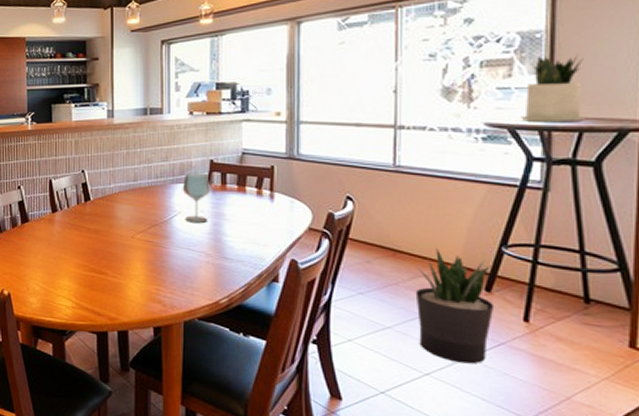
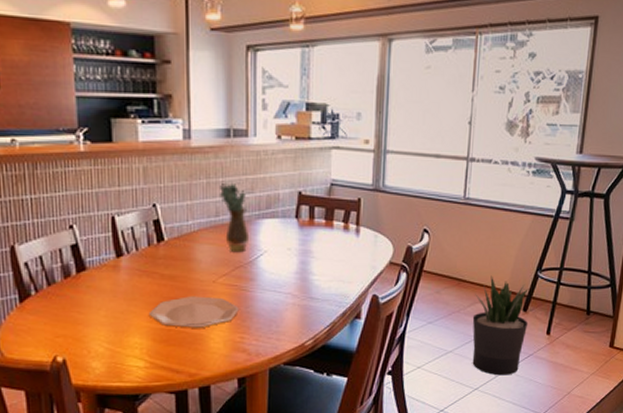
plate: none [76,248,155,277] -> present [148,296,239,328]
vase: none [138,151,165,212] -> present [220,180,250,251]
wine glass: present [182,173,211,224] -> none [268,206,299,263]
planter: present [520,54,587,123] -> none [561,95,608,159]

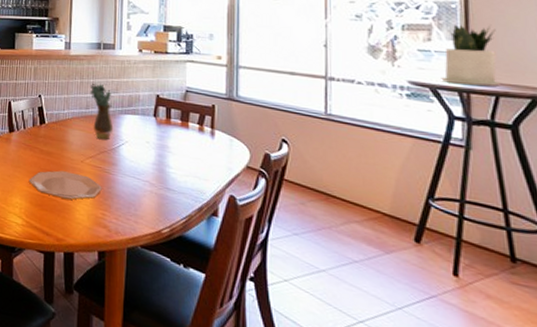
planter: present [472,275,529,376] -> none [348,195,425,315]
planter: none [561,95,608,159] -> present [441,24,502,87]

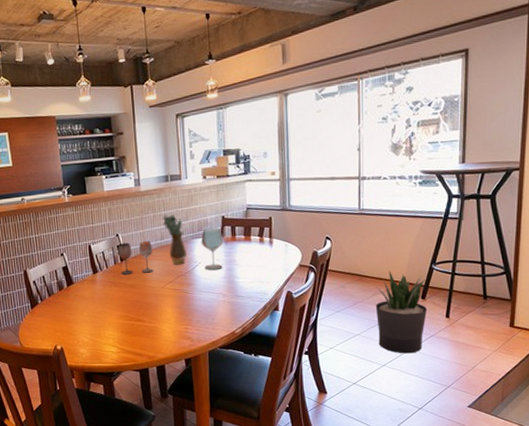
plate: present [28,170,102,200] -> none [117,298,183,323]
wineglass: none [38,105,76,143] -> present [118,241,154,275]
wine glass: none [130,105,157,154] -> present [201,228,224,271]
planter: none [348,195,425,315] -> present [375,270,428,354]
planter: present [441,24,502,87] -> none [444,113,487,168]

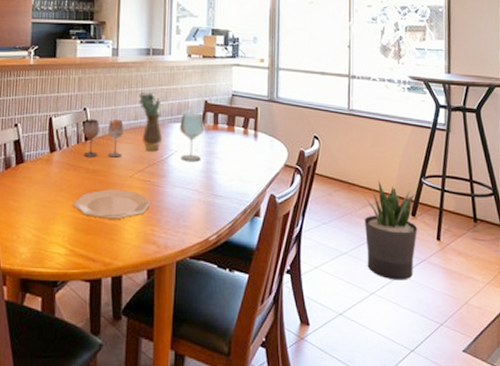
plate: none [117,298,183,323] -> present [72,189,151,219]

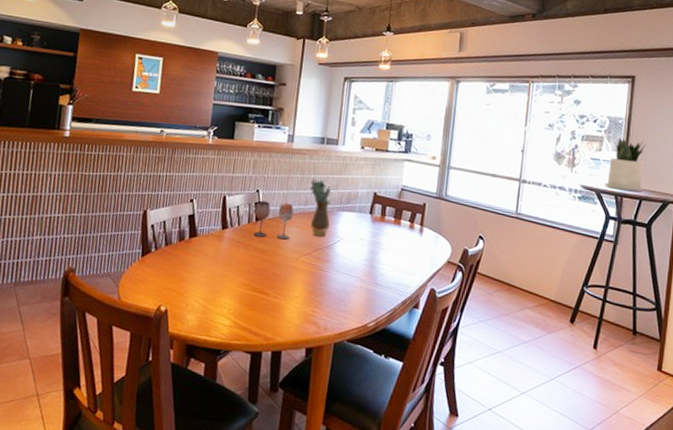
plate: present [72,189,151,219] -> none [239,268,315,298]
wine glass: present [179,113,205,162] -> none [346,202,372,251]
planter: present [364,180,418,280] -> none [520,285,575,384]
planter: none [431,25,471,79] -> present [604,137,647,192]

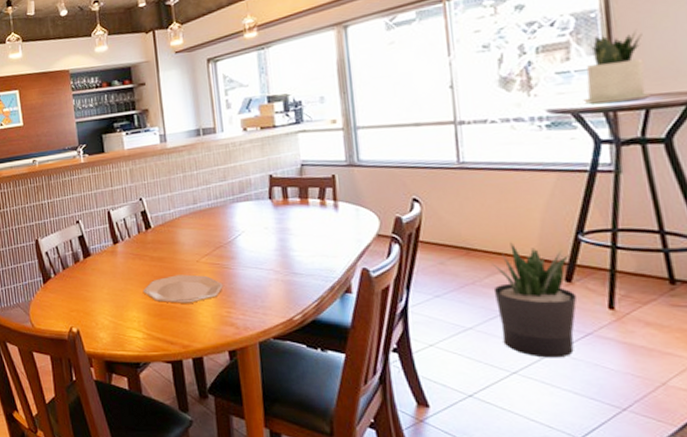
plate: none [239,268,315,298] -> present [142,274,223,304]
wineglass: present [253,200,294,240] -> none [142,205,186,246]
vase: present [310,177,331,237] -> none [195,173,227,234]
planter: none [520,285,575,384] -> present [492,242,578,358]

